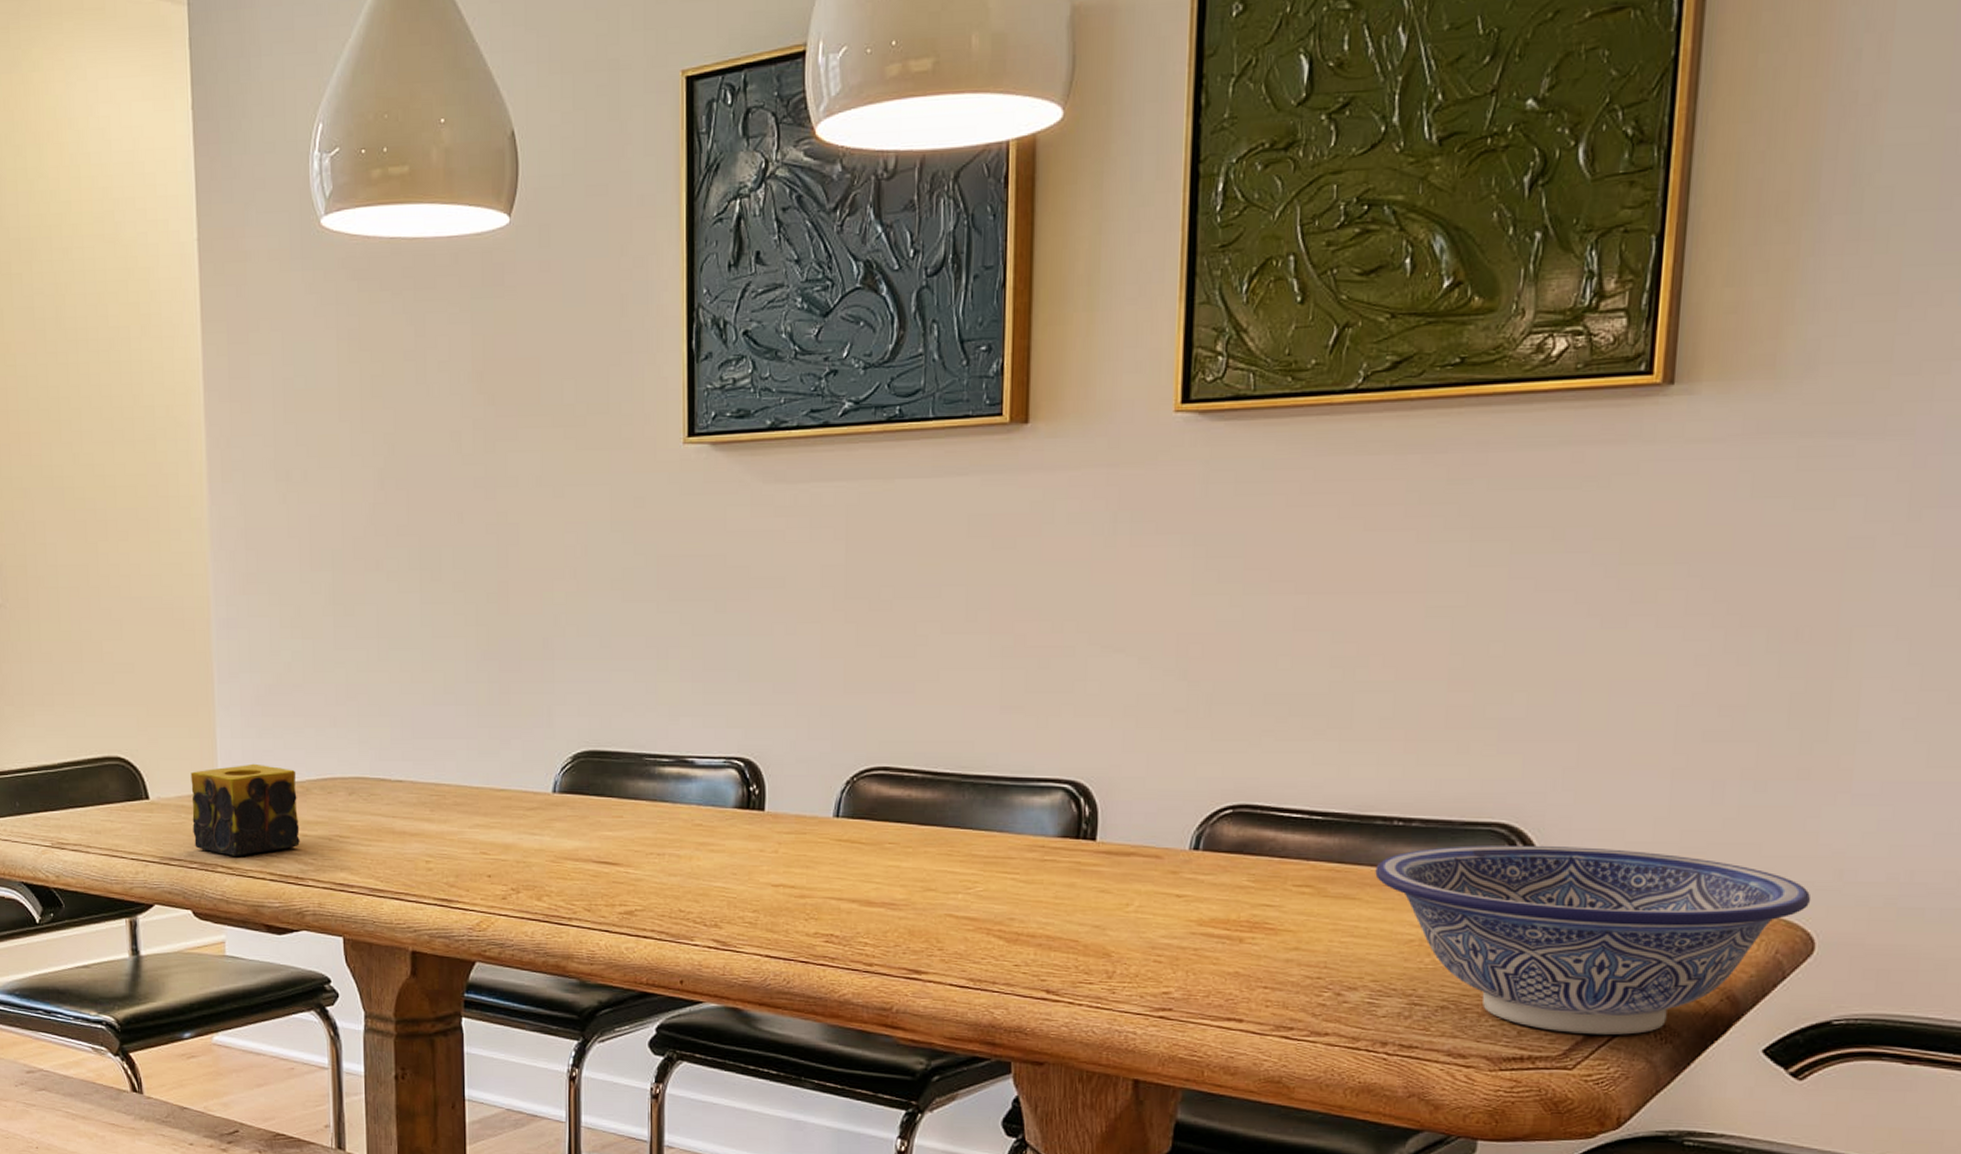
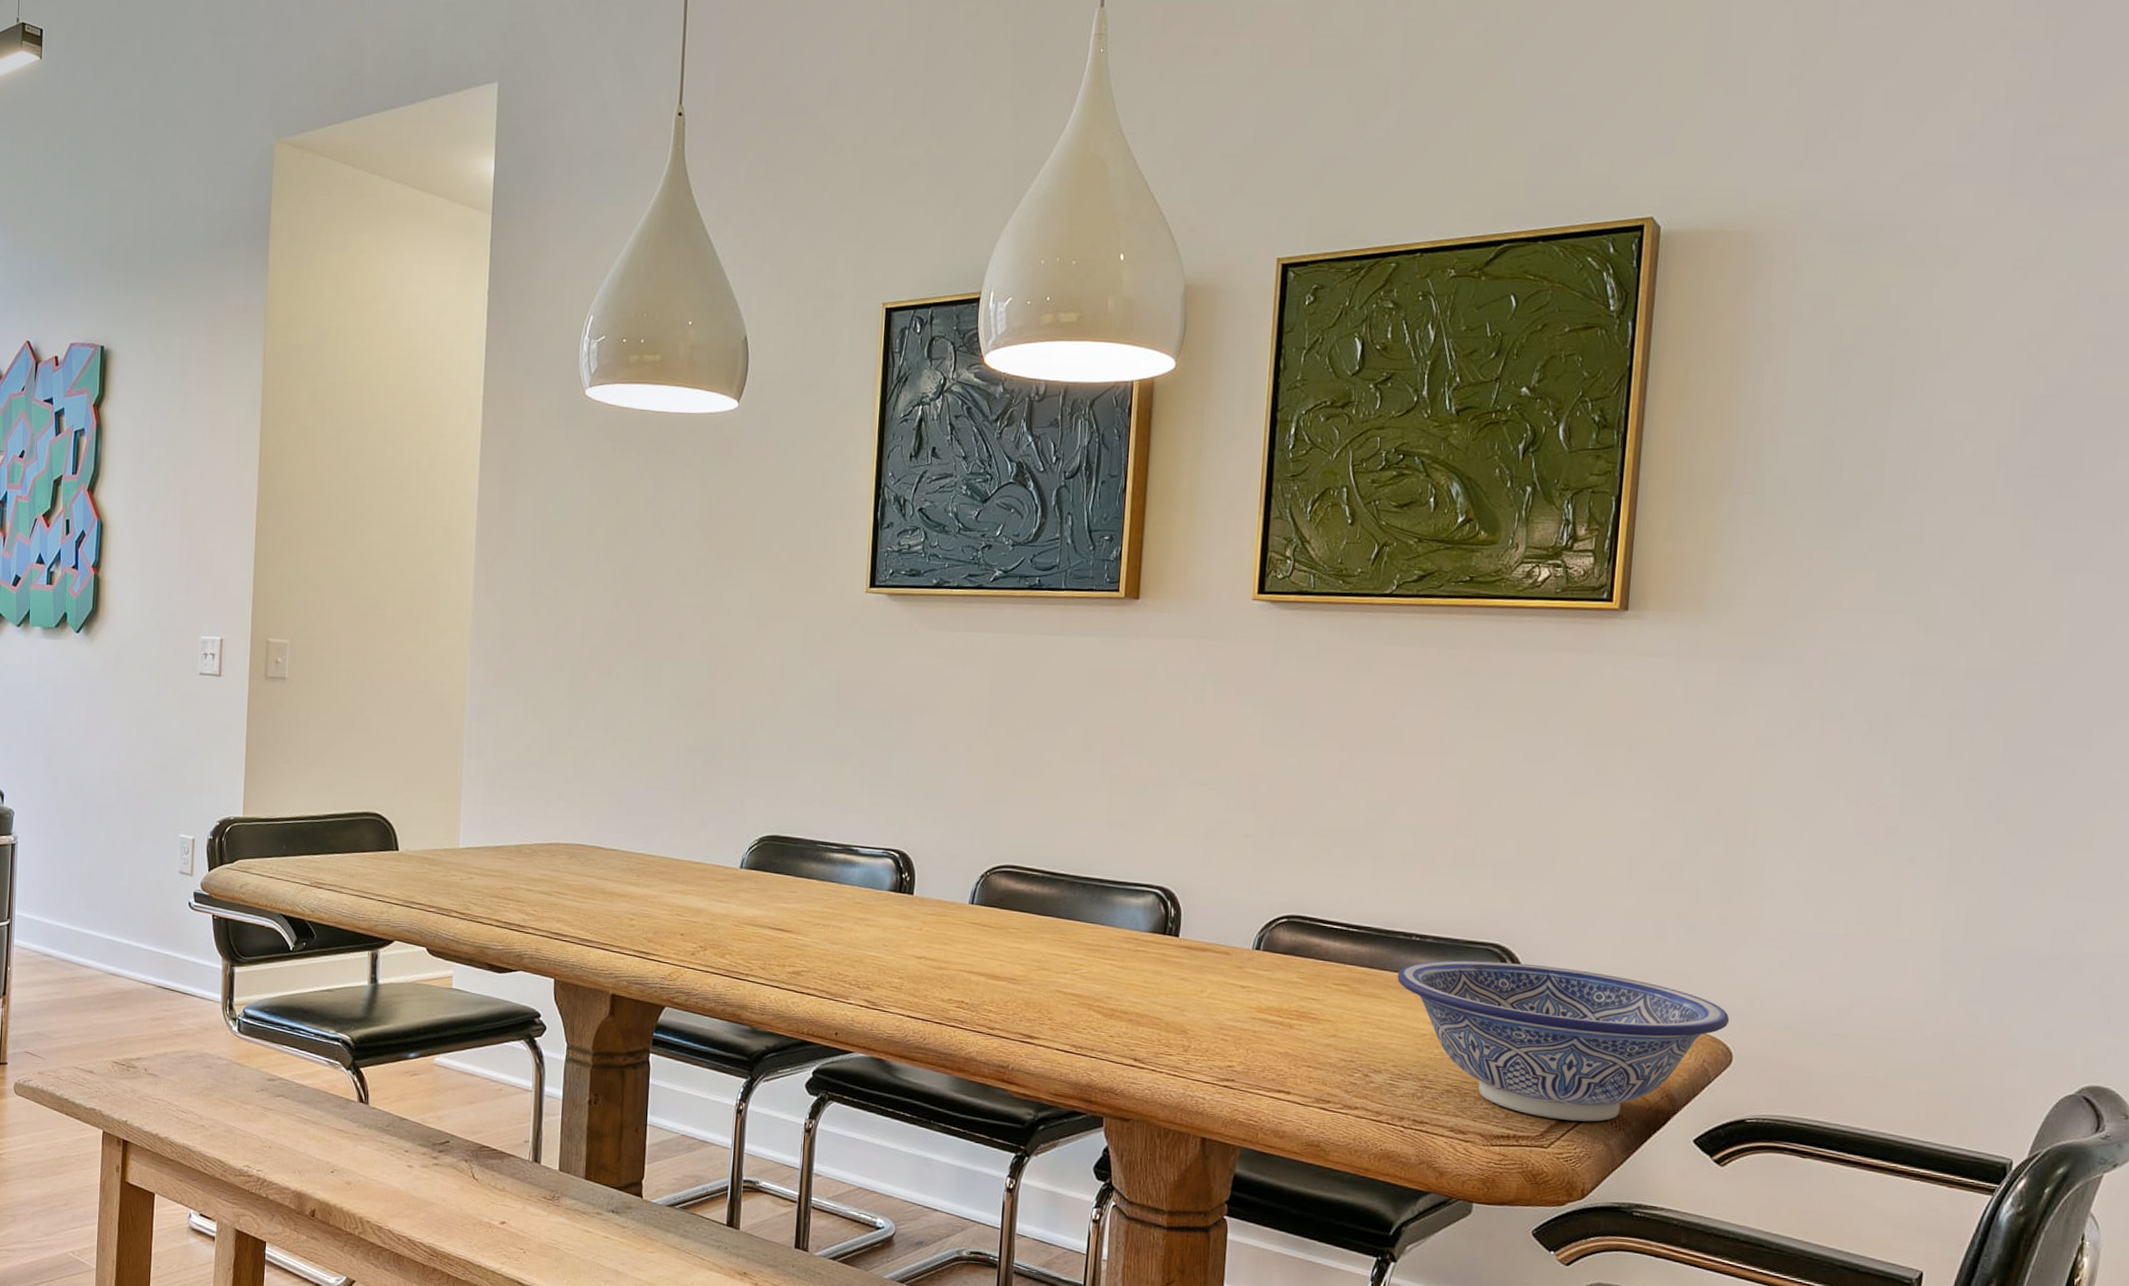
candle: present [190,763,300,856] -> none [433,826,526,904]

